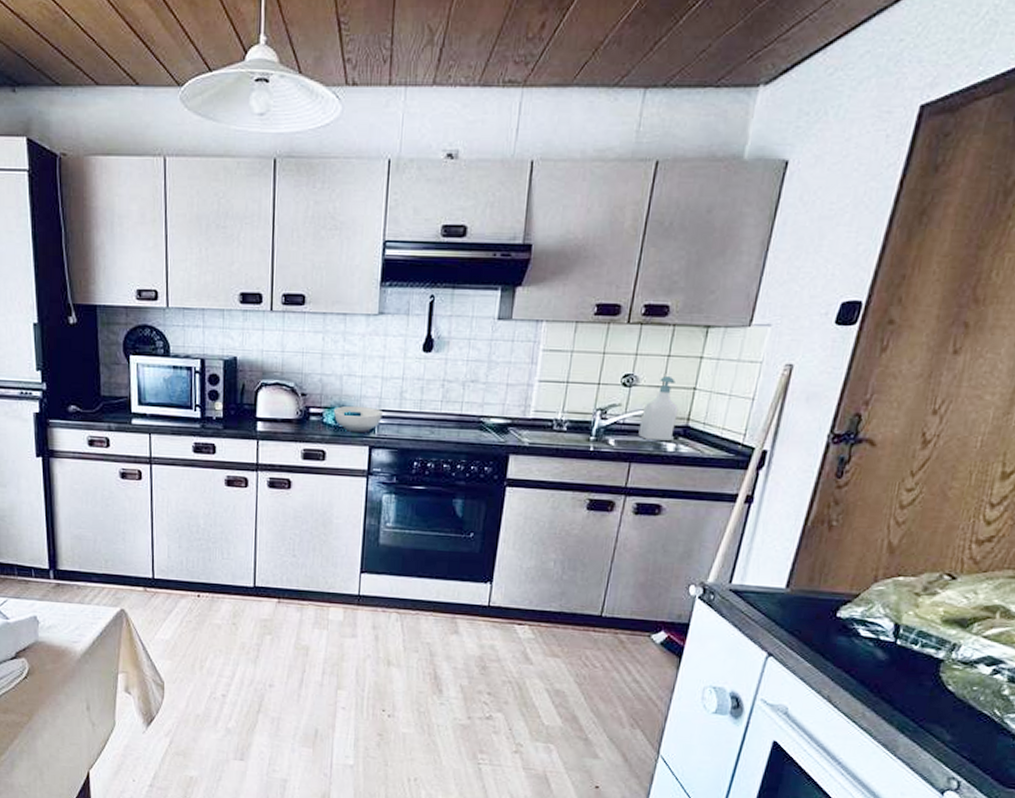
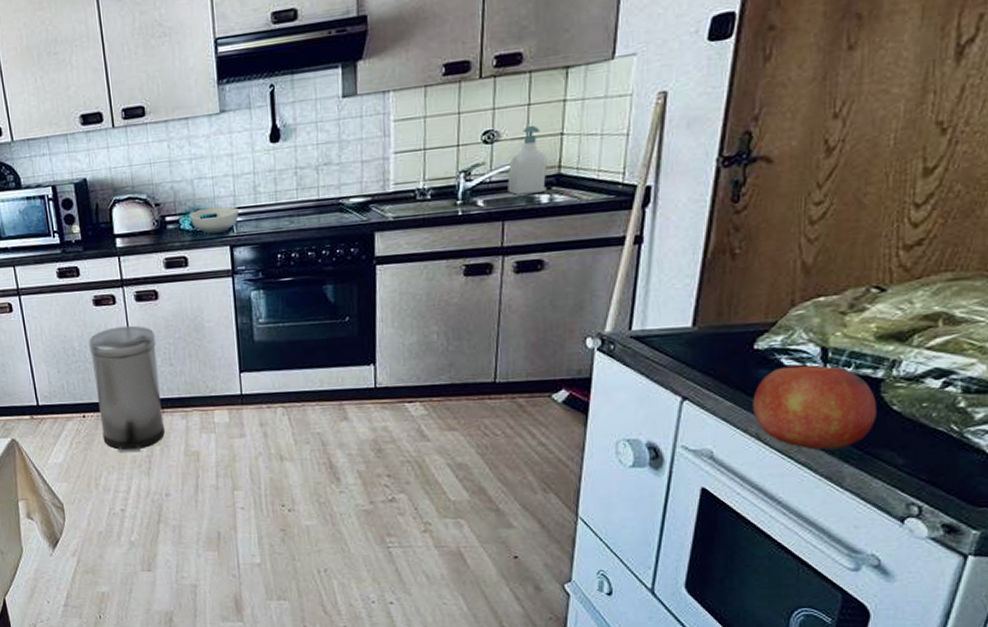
pedal bin: none [214,510,282,639] -> present [89,325,165,454]
fruit: none [827,637,935,720] -> present [752,365,877,450]

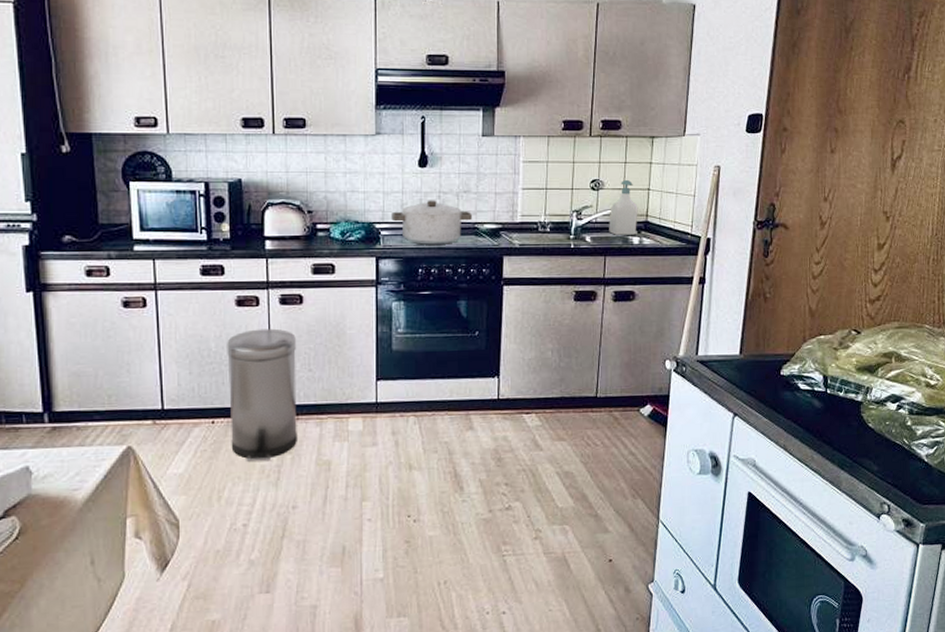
bowl: present [188,206,240,234] -> none [339,219,387,244]
cooking pot: none [243,177,335,228] -> present [391,200,472,245]
fruit: present [752,365,877,450] -> none [781,389,859,459]

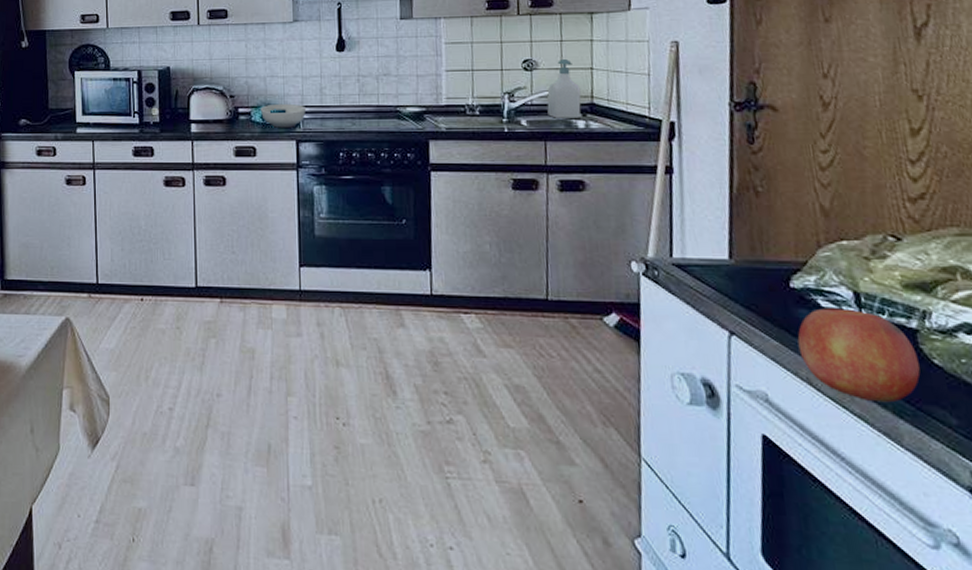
pedal bin: present [227,328,297,463] -> none [155,209,221,344]
bowl: none [339,219,387,244] -> present [260,103,307,128]
cooking pot: present [391,200,472,245] -> none [310,83,393,128]
fruit: none [781,389,859,459] -> present [797,308,920,403]

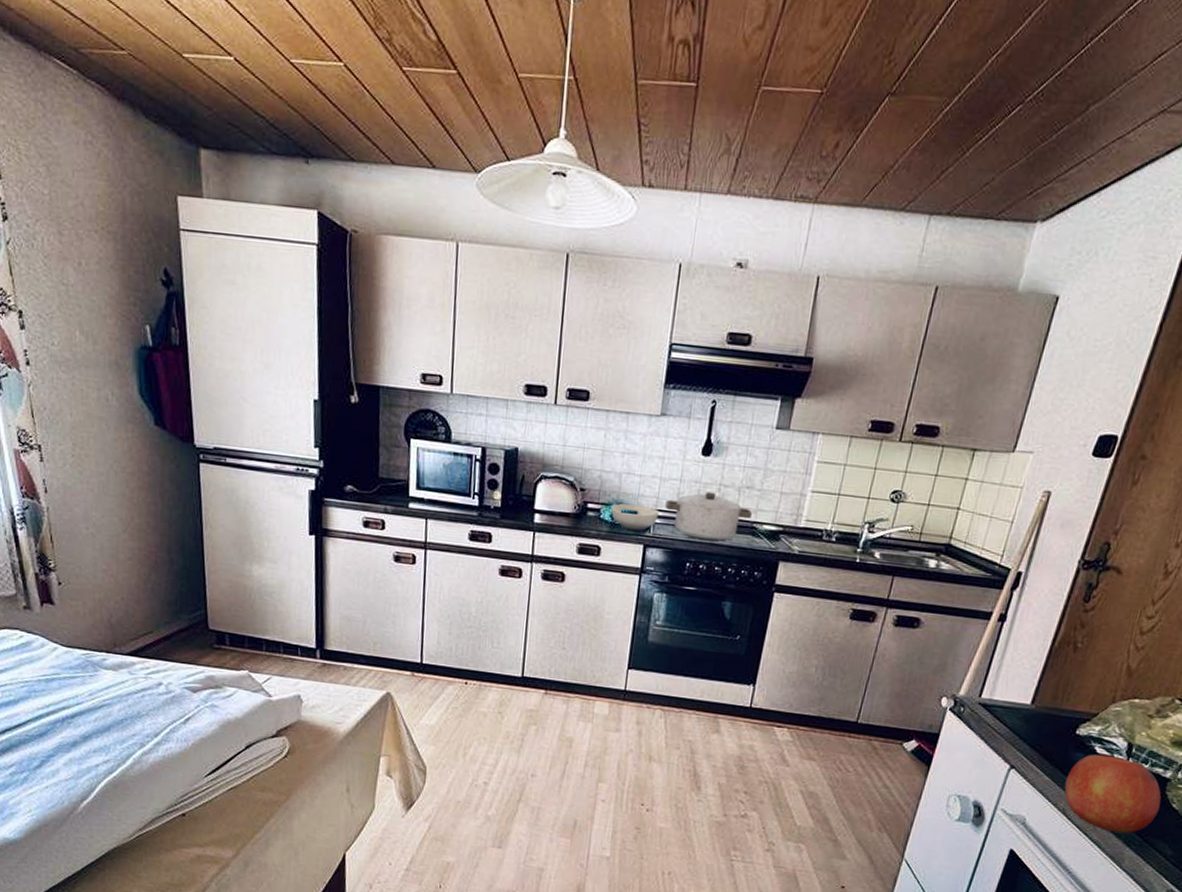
cooking pot: none [310,83,393,128] -> present [665,491,752,541]
soap bottle: present [547,59,582,118] -> none [902,495,942,557]

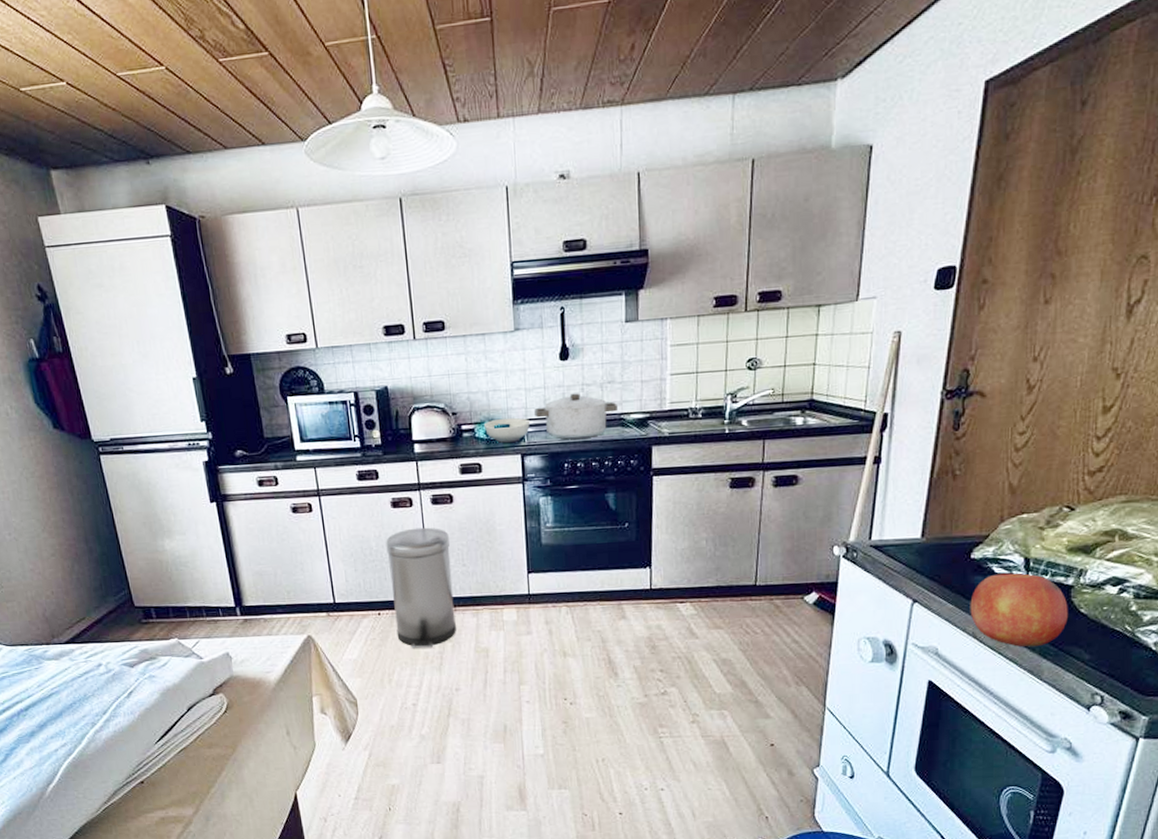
pedal bin: none [480,600,554,729] -> present [386,527,456,650]

